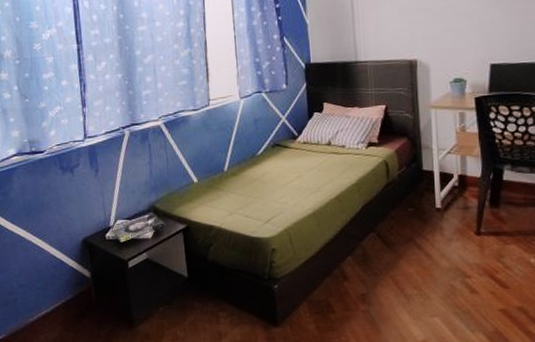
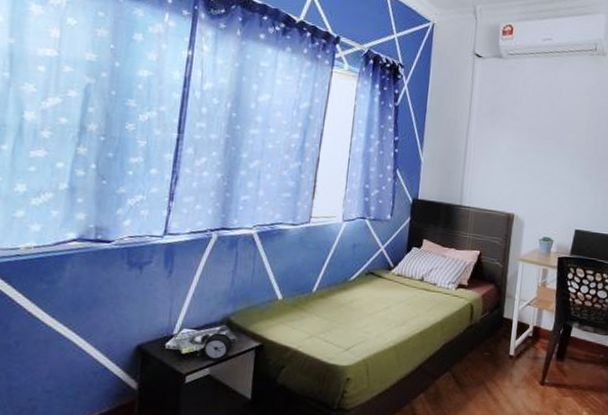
alarm clock: none [133,220,162,246] -> present [197,332,233,362]

